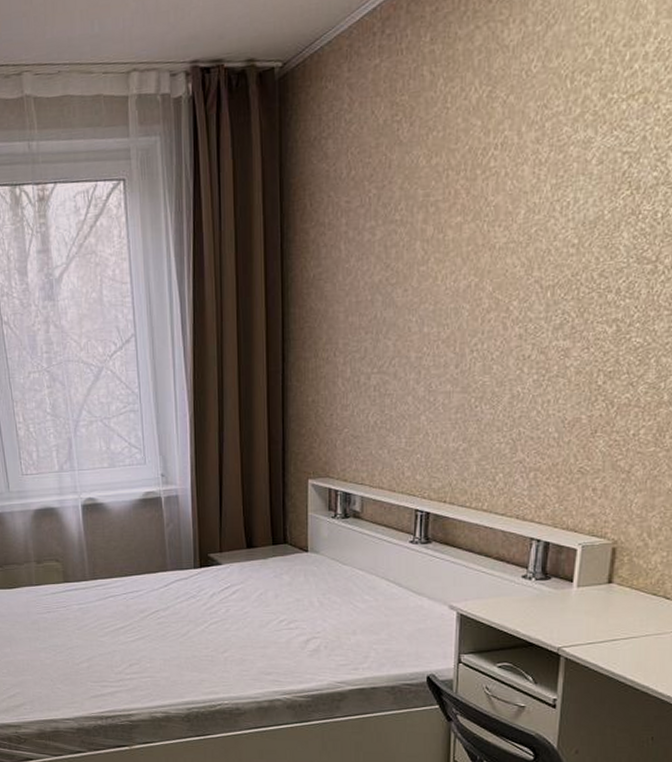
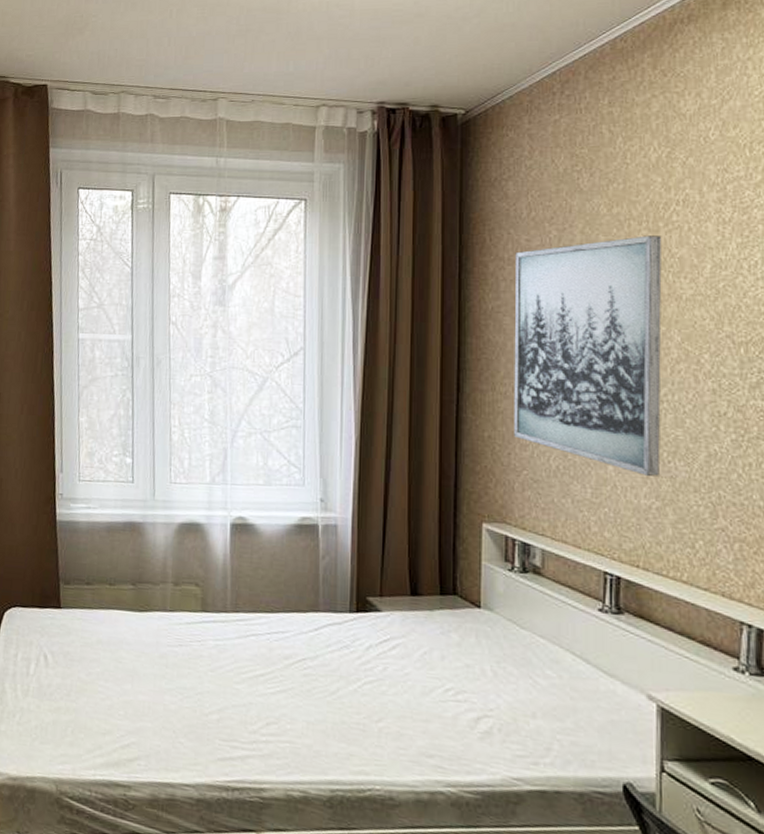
wall art: none [335,184,479,421] -> present [514,235,662,476]

